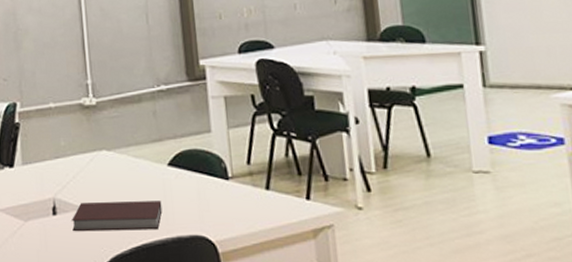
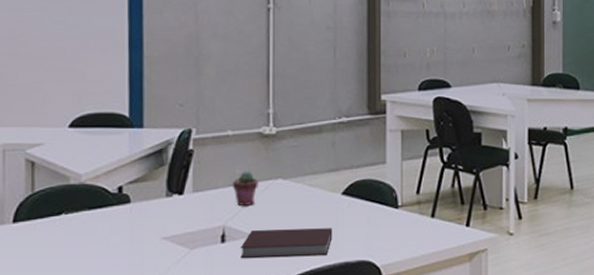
potted succulent: none [58,143,84,178] -> present [232,171,258,206]

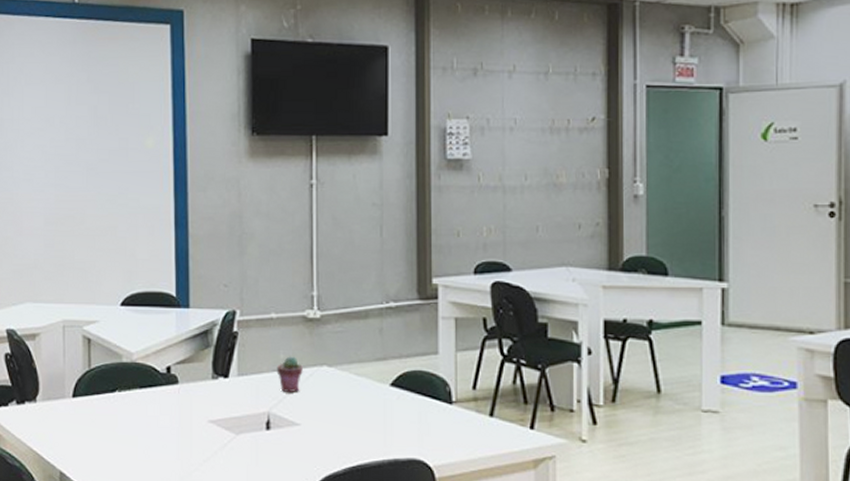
notebook: present [241,228,333,258] -> none [286,419,381,451]

